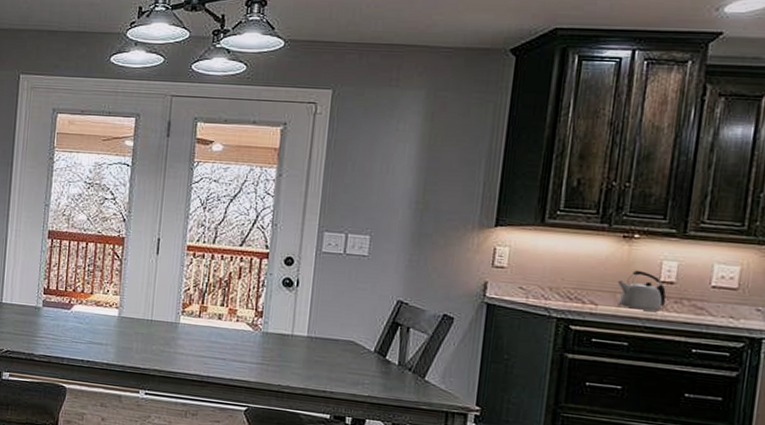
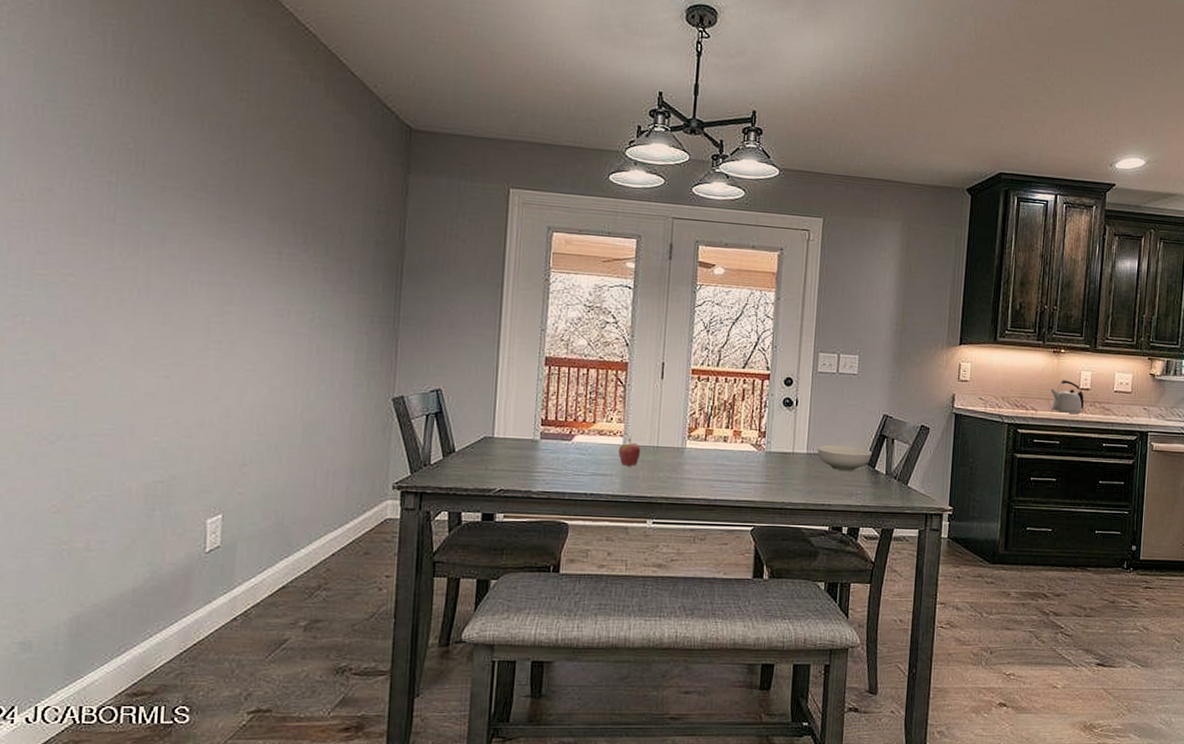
fruit: none [113,308,136,337] -> present [618,436,641,466]
bowl: none [318,329,384,359] -> present [816,445,873,471]

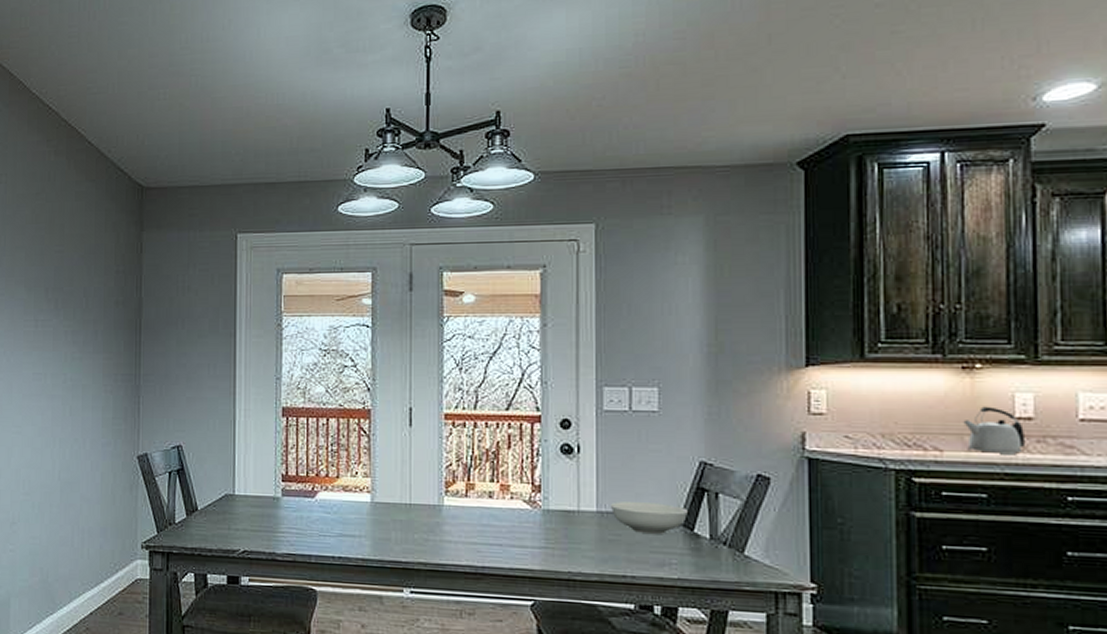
fruit: present [618,436,641,466] -> none [366,492,392,526]

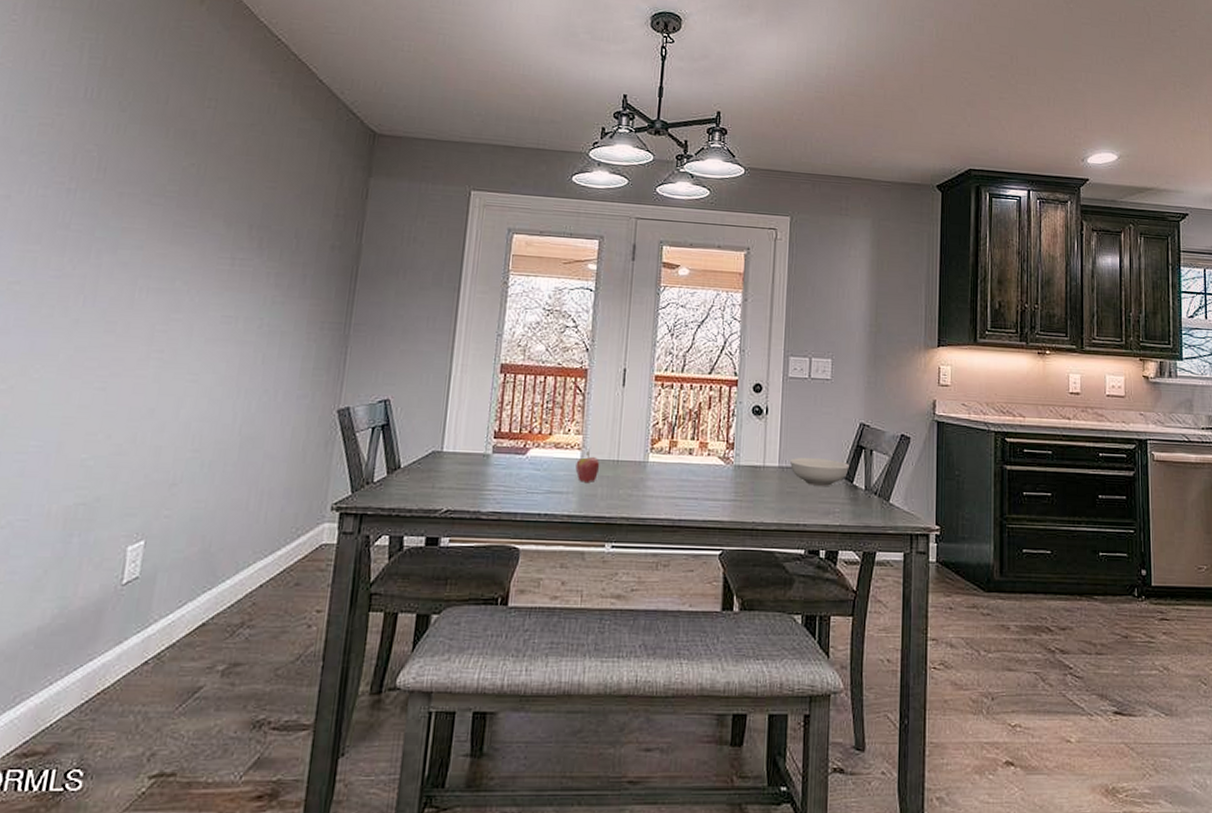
fruit: none [366,492,392,526] -> present [575,449,600,482]
kettle: present [963,406,1026,455] -> none [1038,383,1076,421]

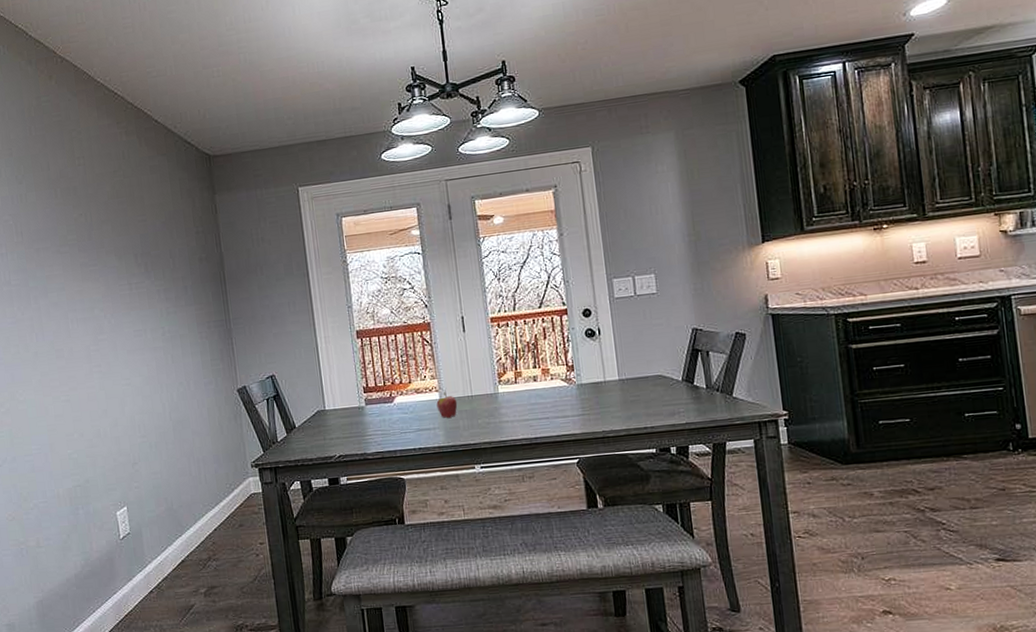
bowl: present [789,458,850,486] -> none [628,365,689,392]

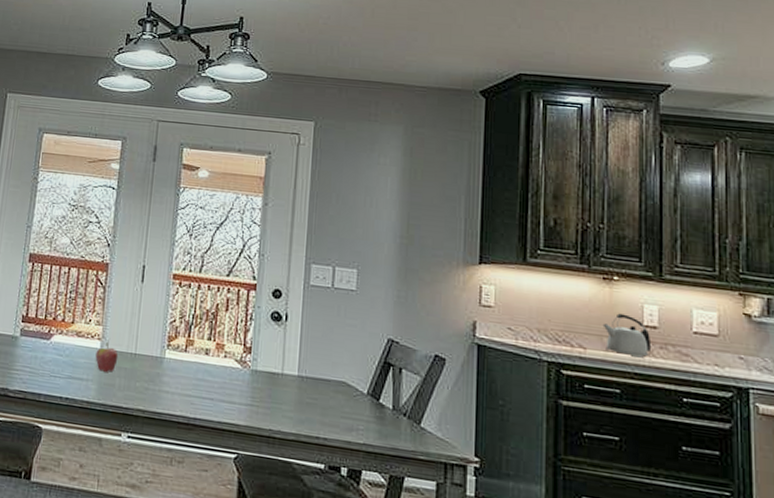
kettle: none [878,256,924,292] -> present [602,313,652,358]

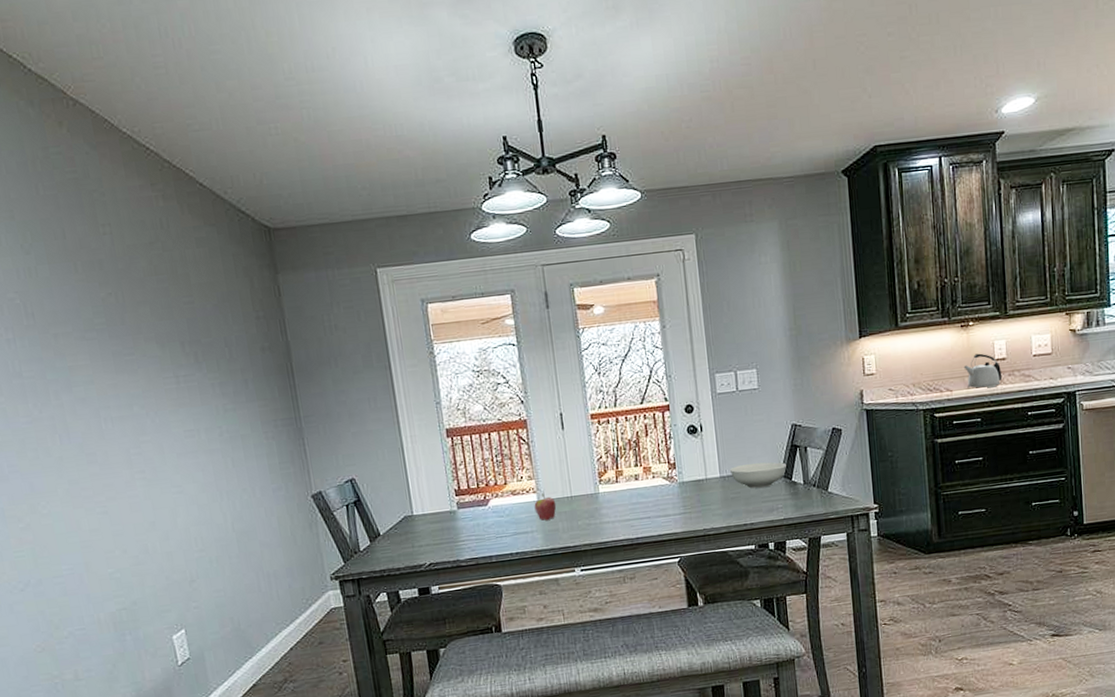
bowl: none [309,368,377,402] -> present [729,462,787,489]

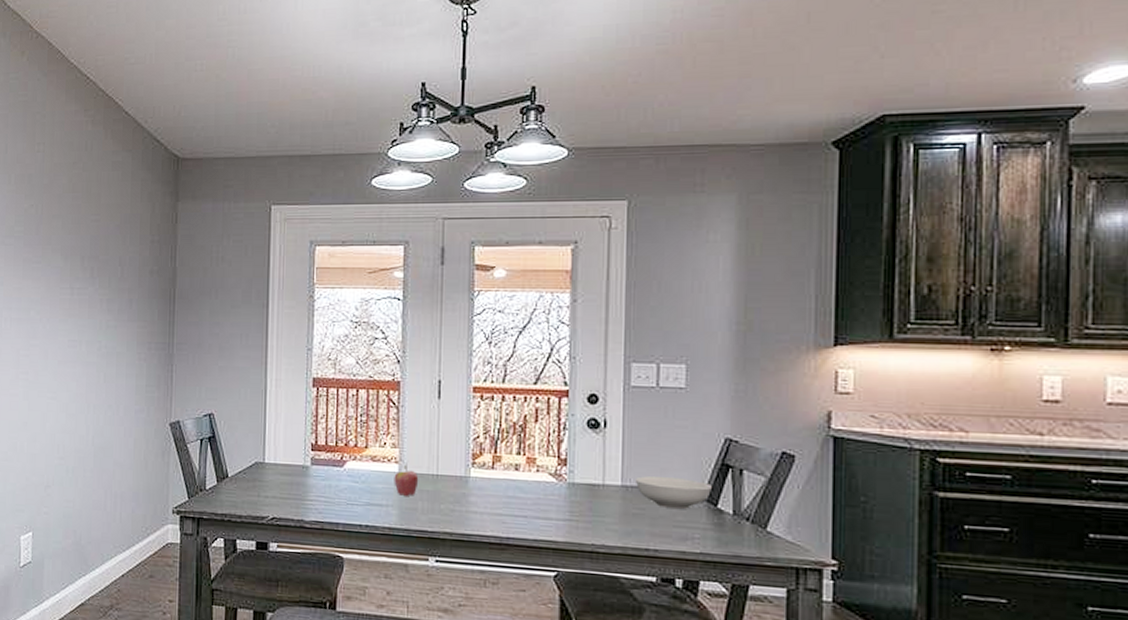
kettle: present [963,353,1003,388] -> none [989,388,1053,438]

